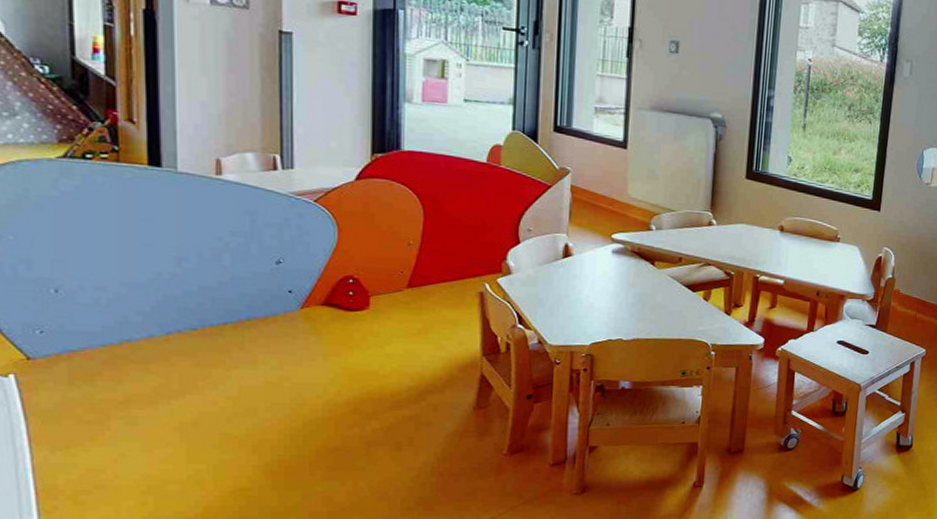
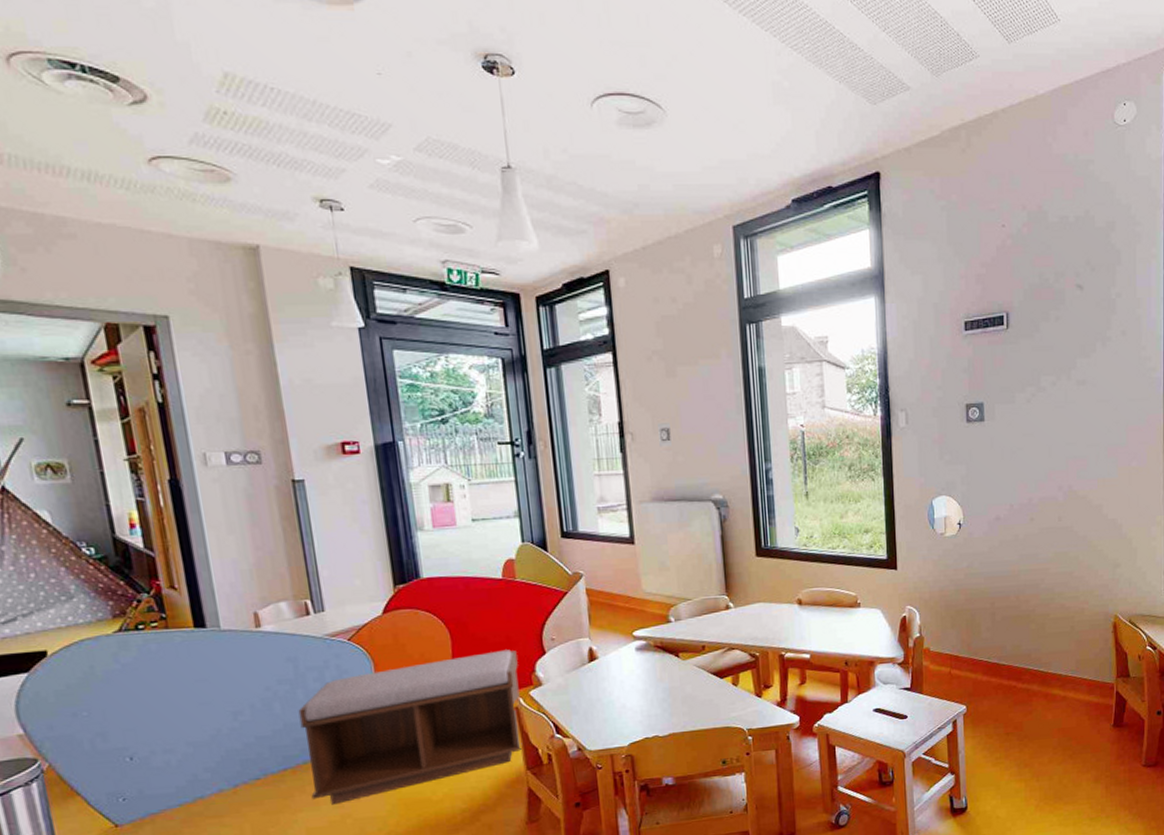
bench: none [249,233,490,366] -> present [298,649,523,805]

